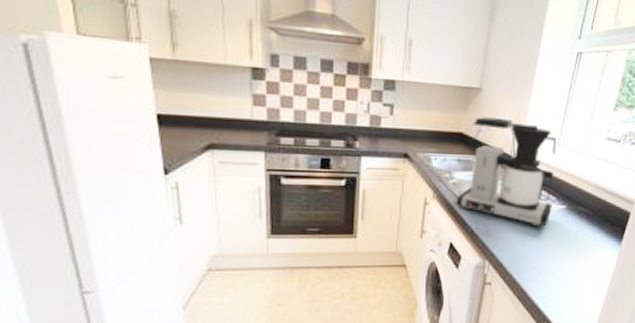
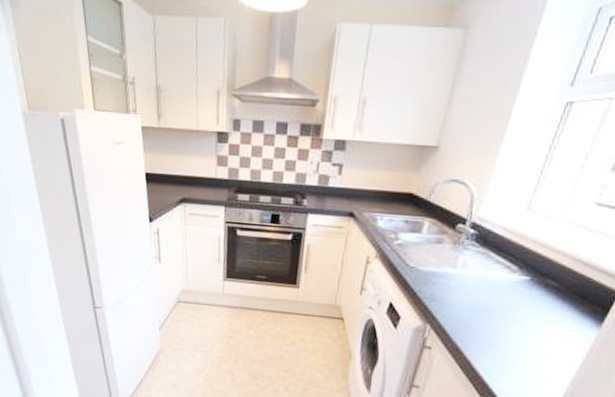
coffee maker: present [456,117,556,228] -> none [400,177,526,298]

